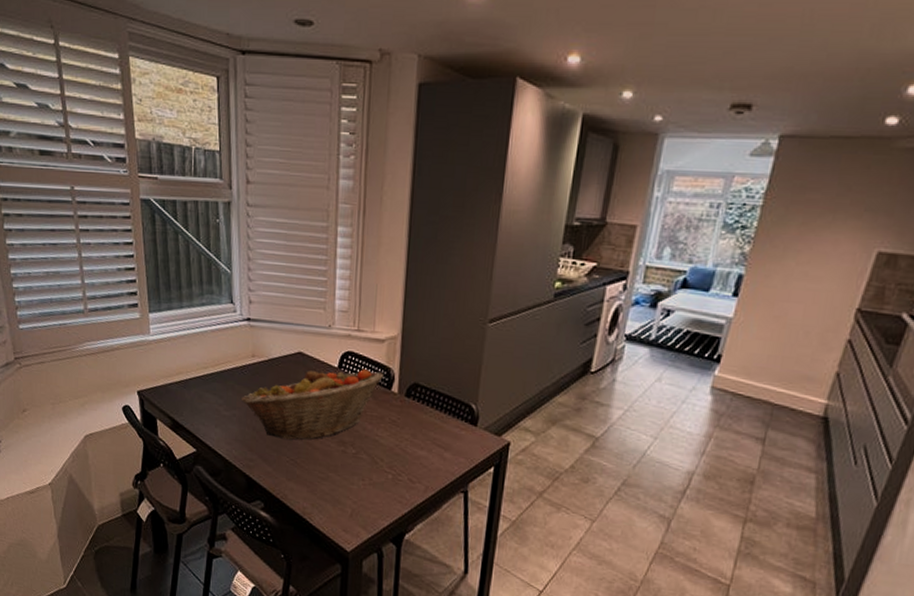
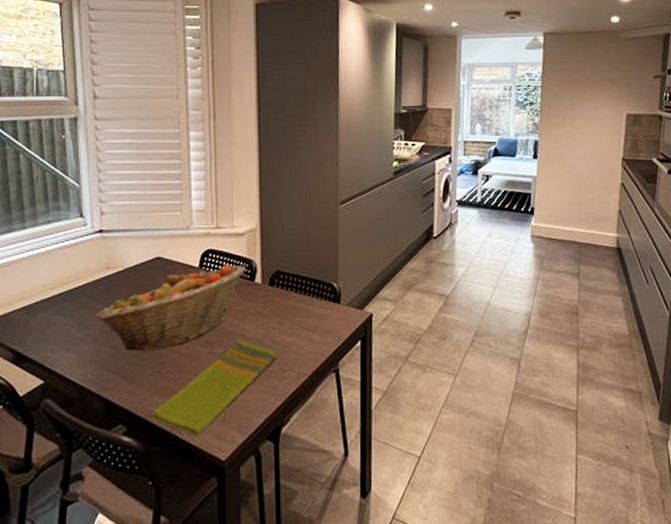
dish towel: none [287,444,407,525] -> present [153,339,277,436]

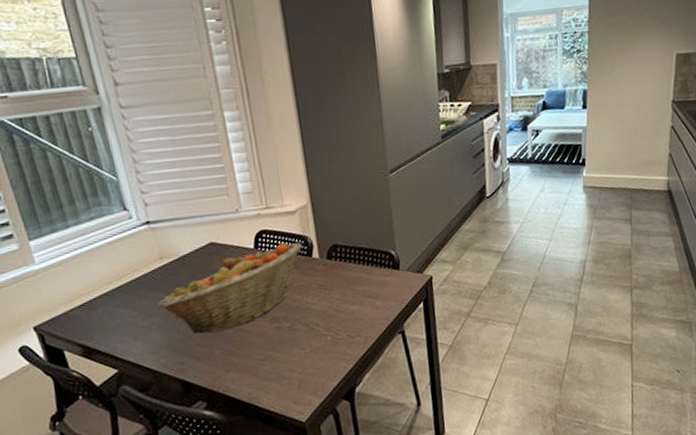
dish towel: present [153,339,277,436] -> none [229,313,343,403]

